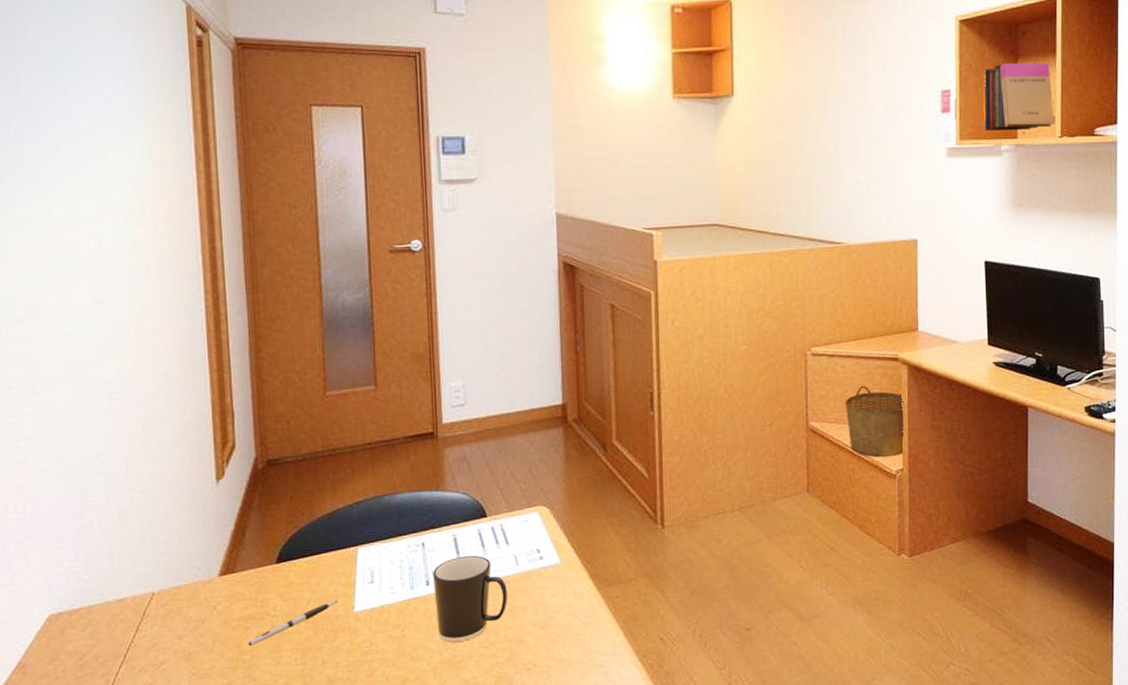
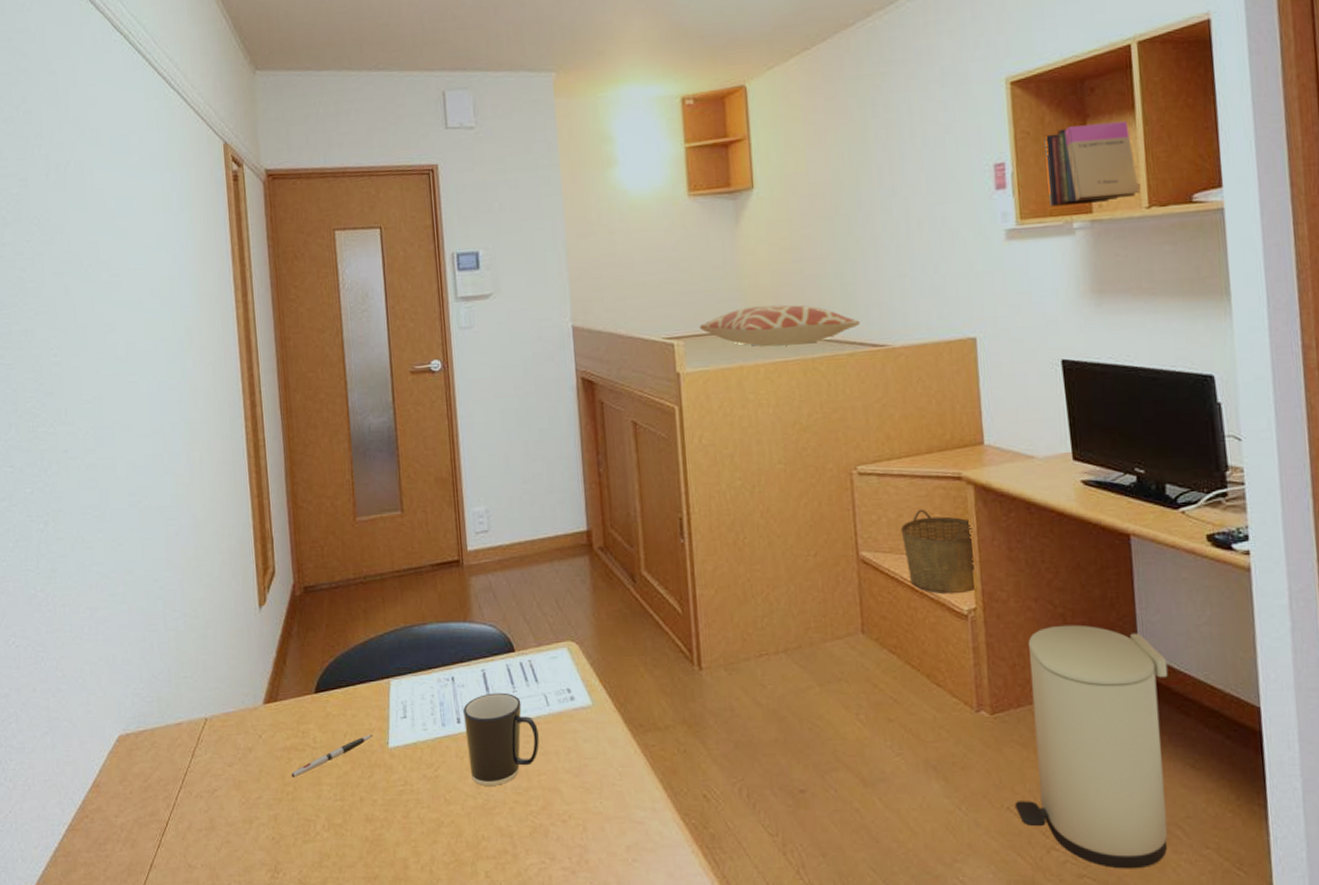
pillow: none [677,203,821,240] -> present [699,305,861,347]
pedal bin: none [923,481,1049,676] -> present [1014,624,1168,869]

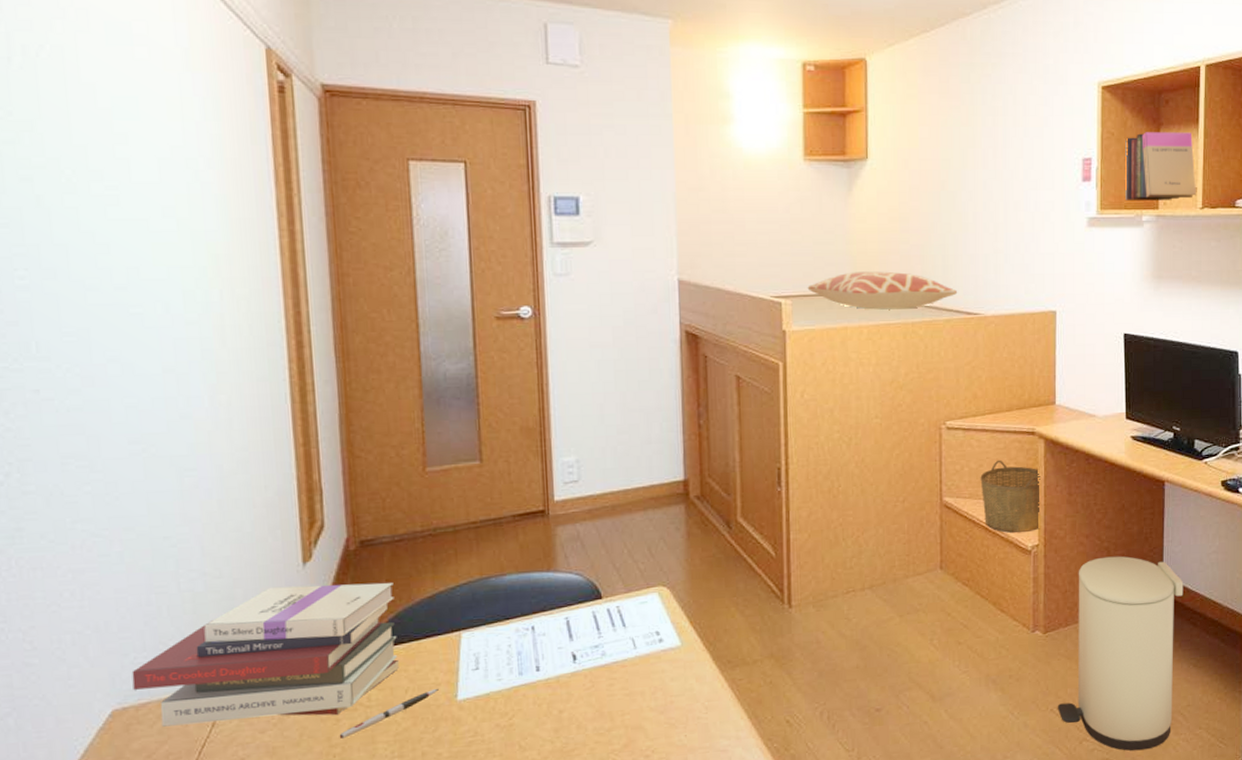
books: none [132,627,339,754] -> present [131,582,399,727]
mug: present [463,692,540,786] -> none [544,638,625,730]

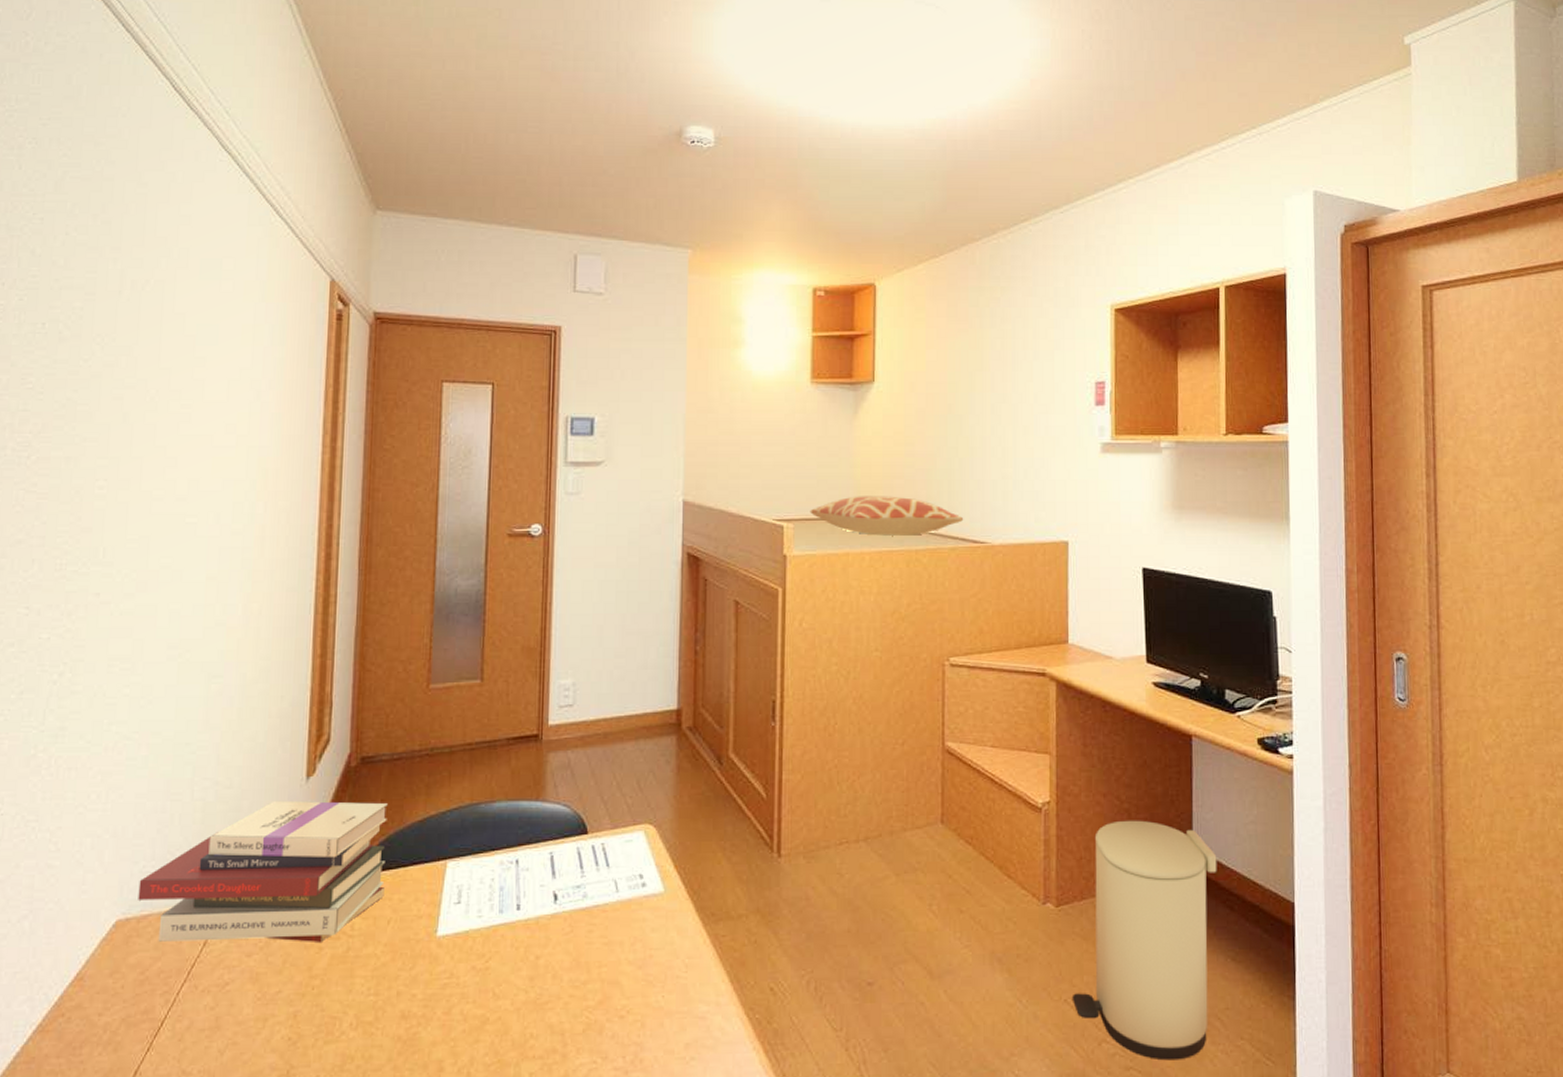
pen: present [339,688,439,740] -> none [320,921,420,971]
basket: present [980,460,1040,533] -> none [986,702,1052,787]
books: present [1125,132,1196,201] -> none [1141,355,1219,427]

